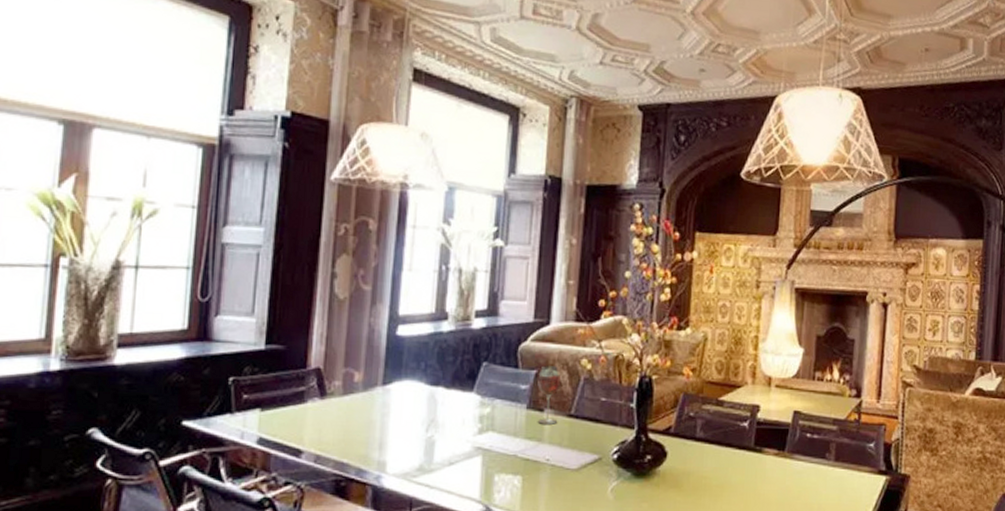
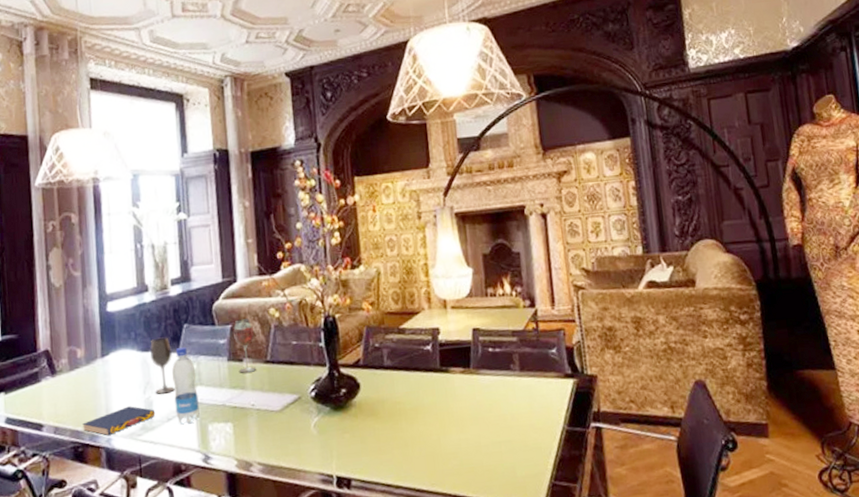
book: none [349,443,437,472] -> present [83,406,156,435]
wine glass: none [439,372,466,436] -> present [150,337,175,395]
bottle: none [459,386,489,471] -> present [172,346,200,424]

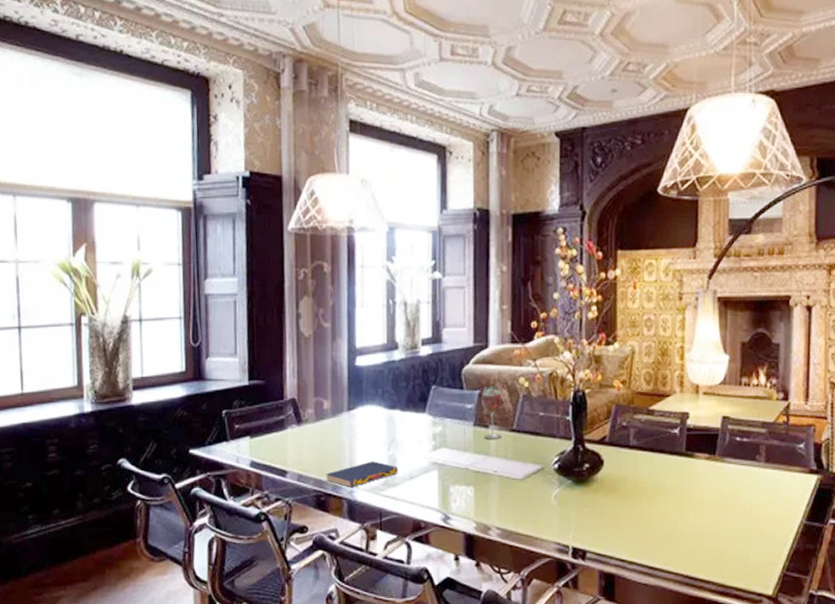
wine glass: present [150,337,175,395] -> none [397,396,420,453]
bottle: present [172,346,200,424] -> none [417,407,442,484]

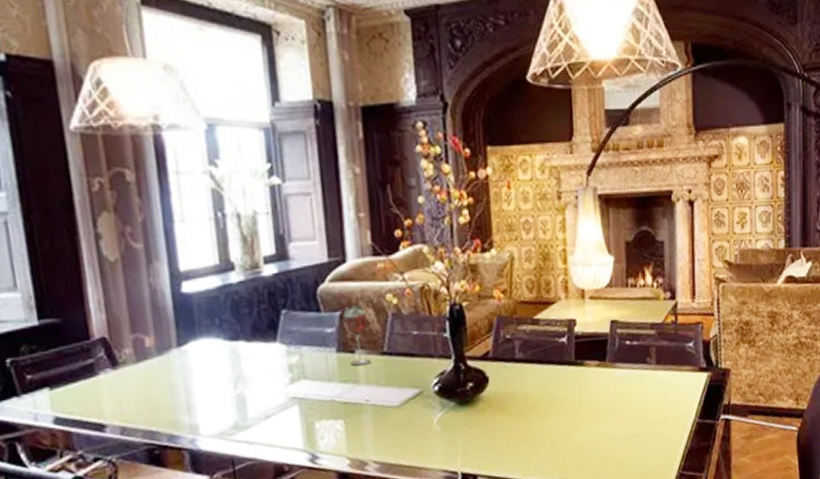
book: present [326,461,399,487] -> none [158,402,251,436]

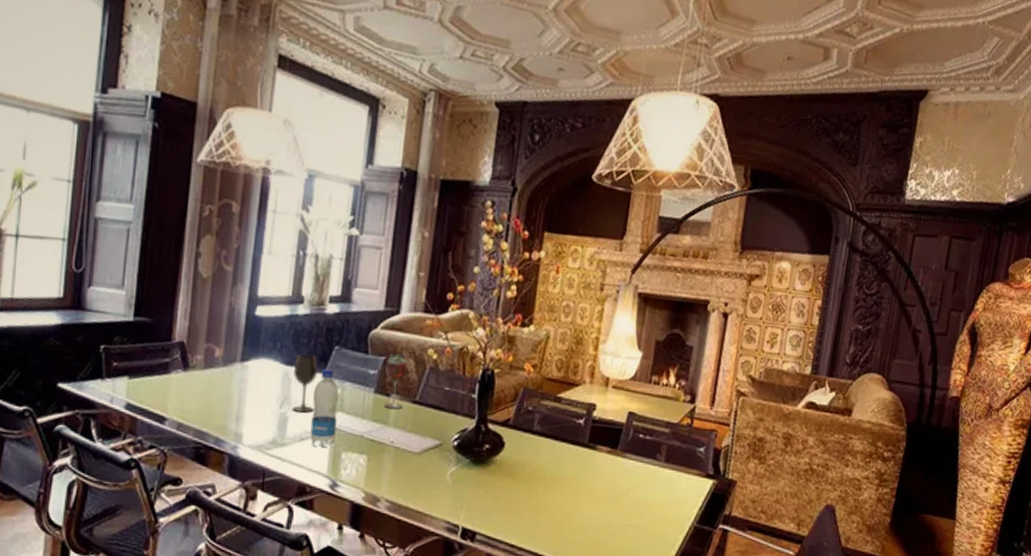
wine glass: none [240,324,273,390] -> present [292,354,319,414]
bottle: none [268,335,305,422] -> present [310,368,339,448]

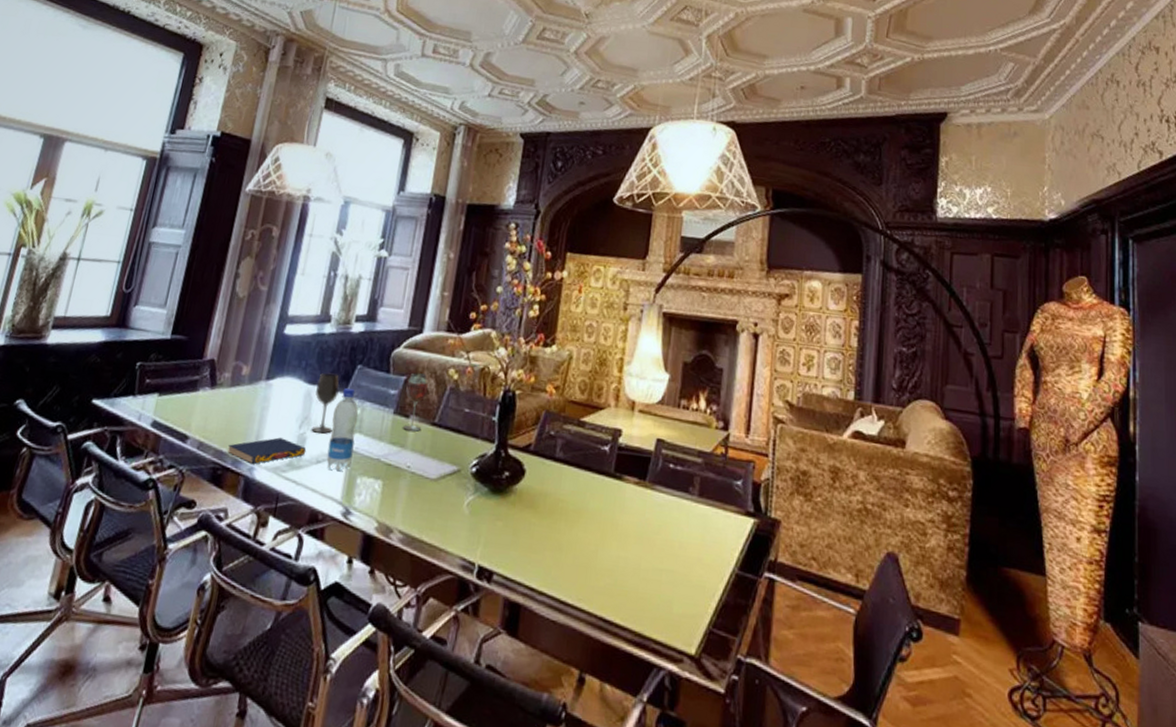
book: none [208,417,289,443] -> present [227,437,307,464]

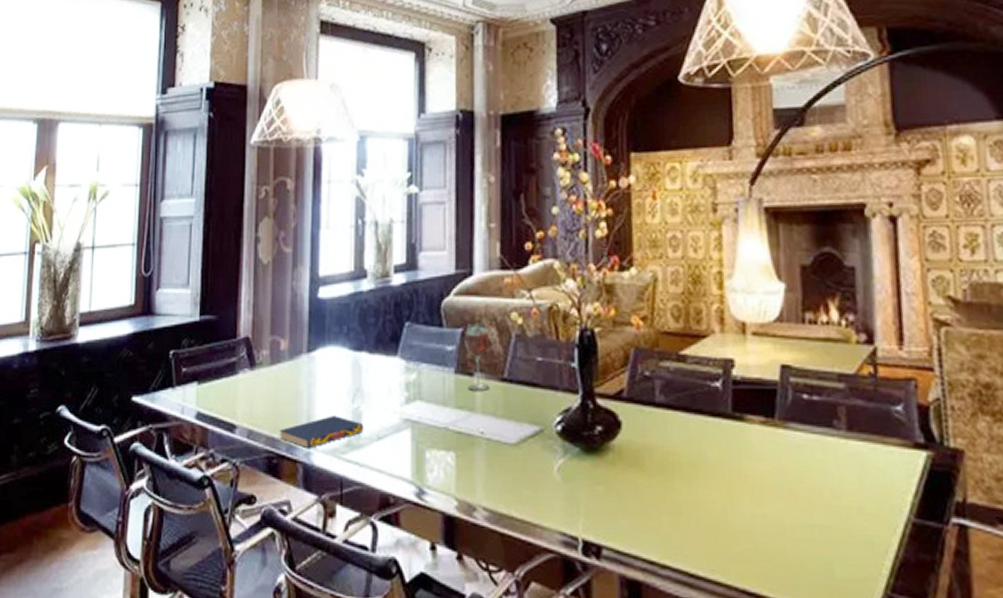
wine glass: present [311,373,340,434] -> none [364,335,390,407]
bottle: present [326,387,359,472] -> none [387,349,416,447]

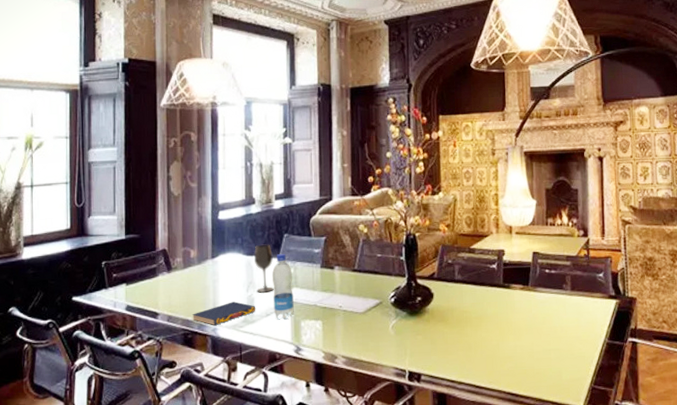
wine glass: none [364,335,390,407] -> present [254,244,274,294]
bottle: none [387,349,416,447] -> present [272,253,294,320]
wineglass: present [464,322,489,391] -> none [327,232,345,279]

